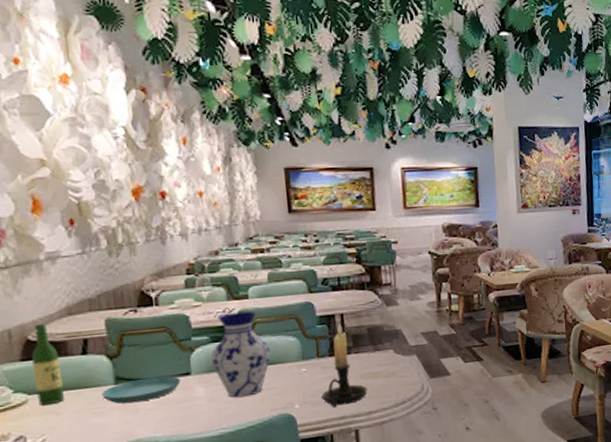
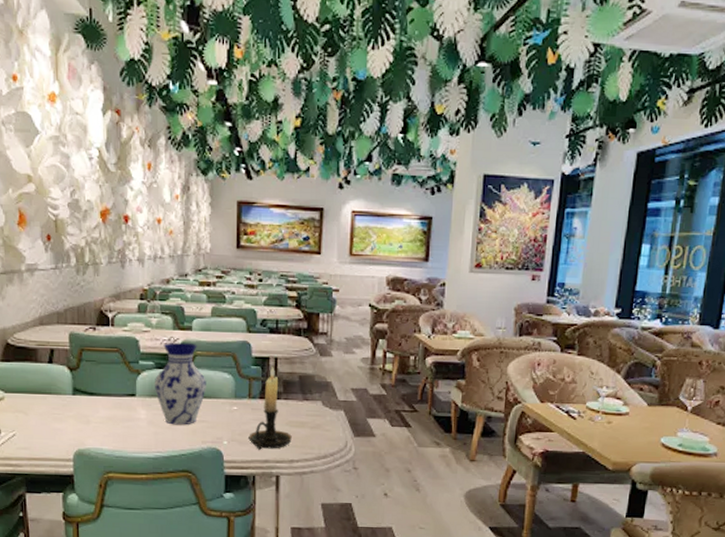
wine bottle: present [31,324,65,406] -> none [9,330,33,405]
saucer: present [102,376,181,404] -> none [62,393,127,415]

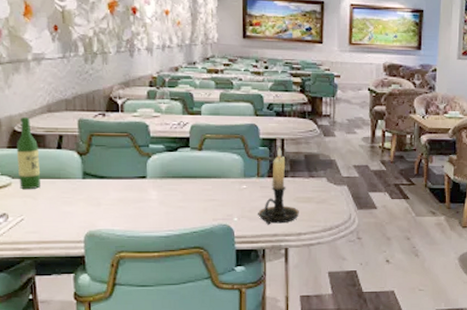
wine bottle: none [9,330,33,405] -> present [16,117,41,190]
vase: present [154,342,206,425] -> none [164,126,216,204]

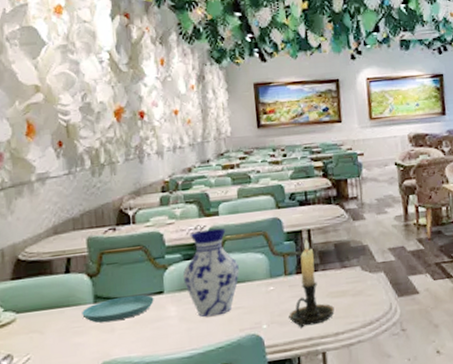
wine bottle: present [16,117,41,190] -> none [20,243,49,324]
saucer: none [71,176,137,197] -> present [82,294,154,323]
vase: none [164,126,216,204] -> present [182,228,239,317]

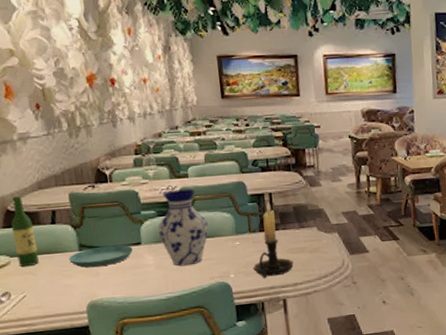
wine bottle: none [20,243,49,324] -> present [11,196,39,267]

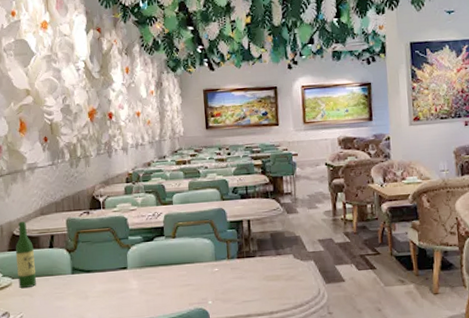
saucer: present [69,245,133,268] -> none [62,269,120,291]
vase: present [157,189,208,266] -> none [142,215,189,291]
candle holder: present [253,201,294,278] -> none [230,227,270,306]

